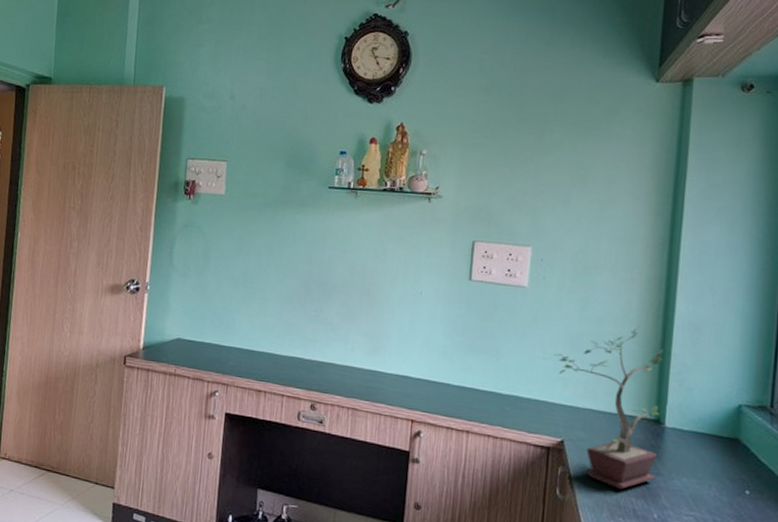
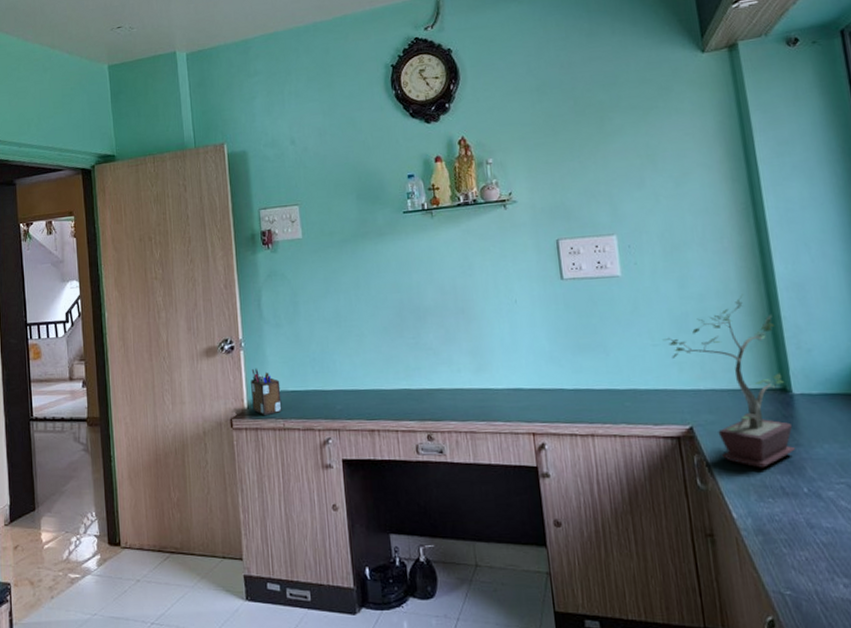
desk organizer: none [148,312,179,360] -> present [251,368,282,416]

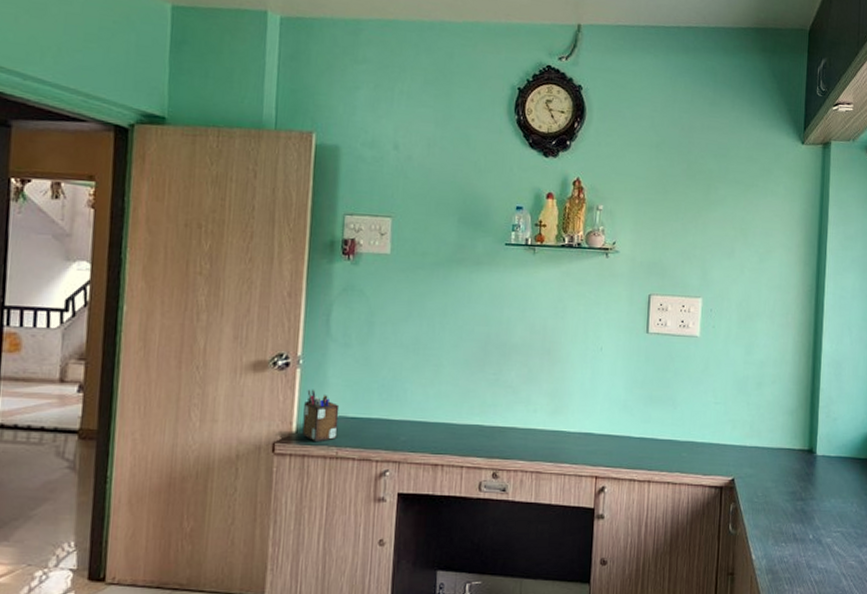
potted plant: present [662,294,795,468] -> none [723,365,814,517]

